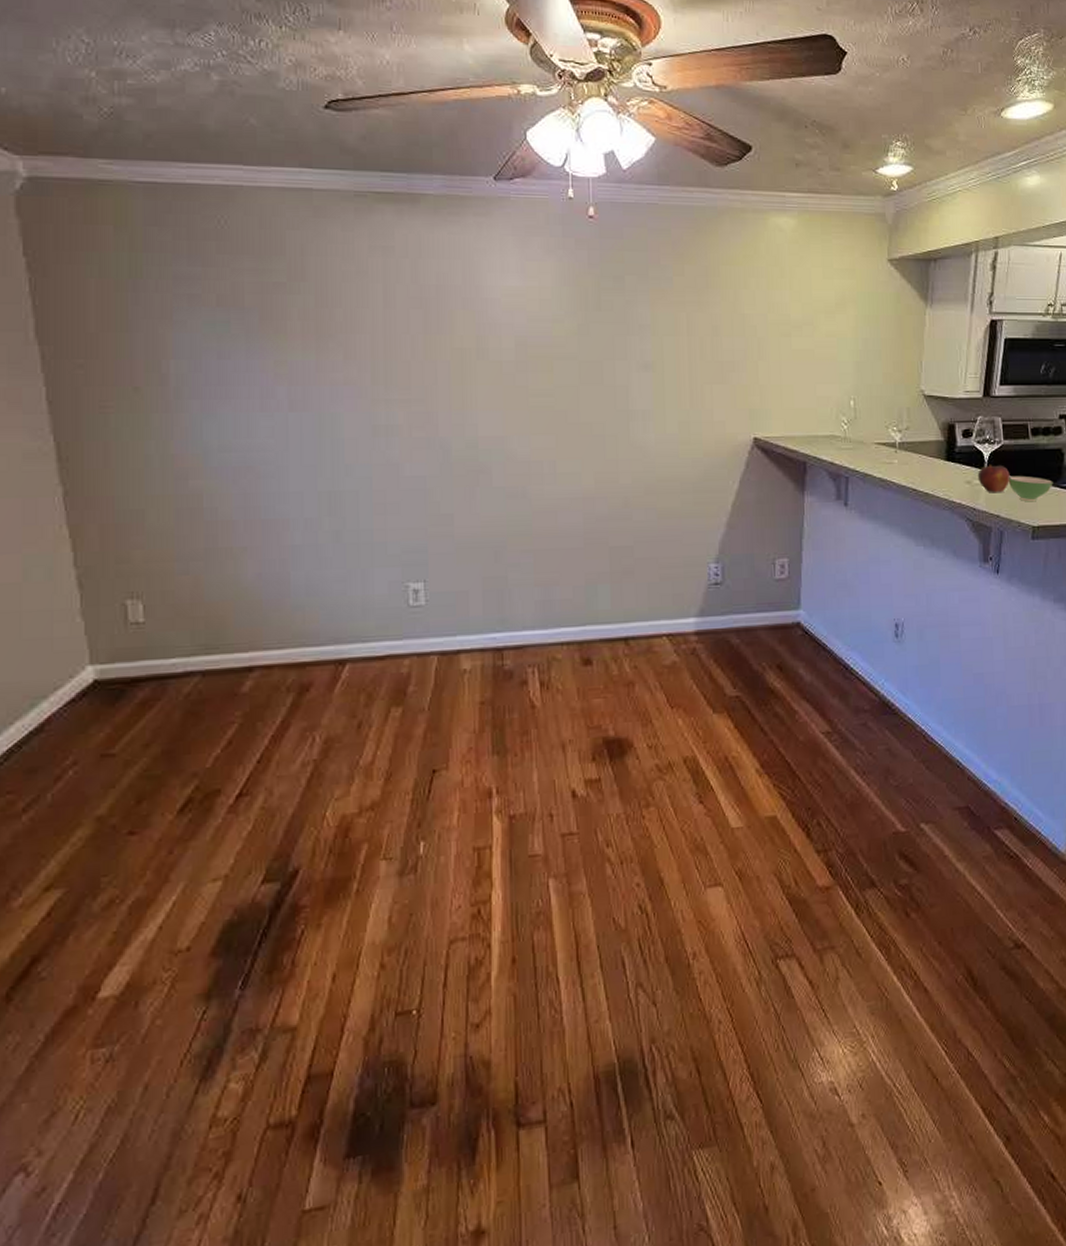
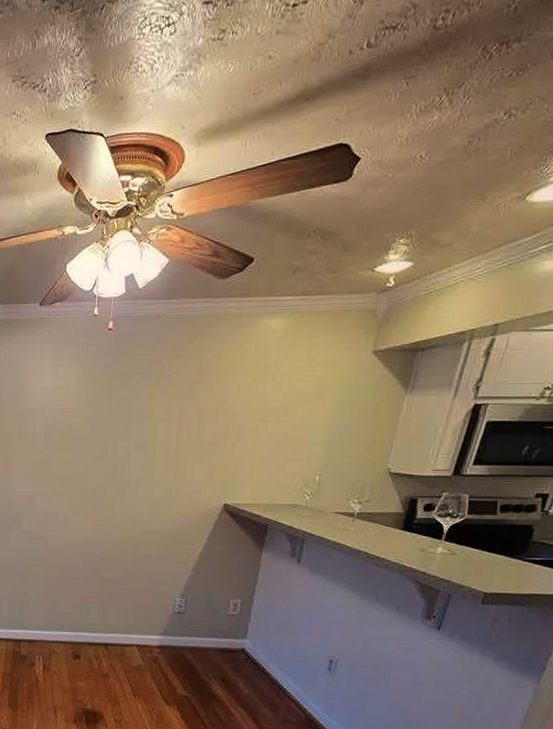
fruit: present [977,463,1010,493] -> none [433,535,469,561]
bowl: present [1008,475,1053,502] -> none [465,547,516,572]

